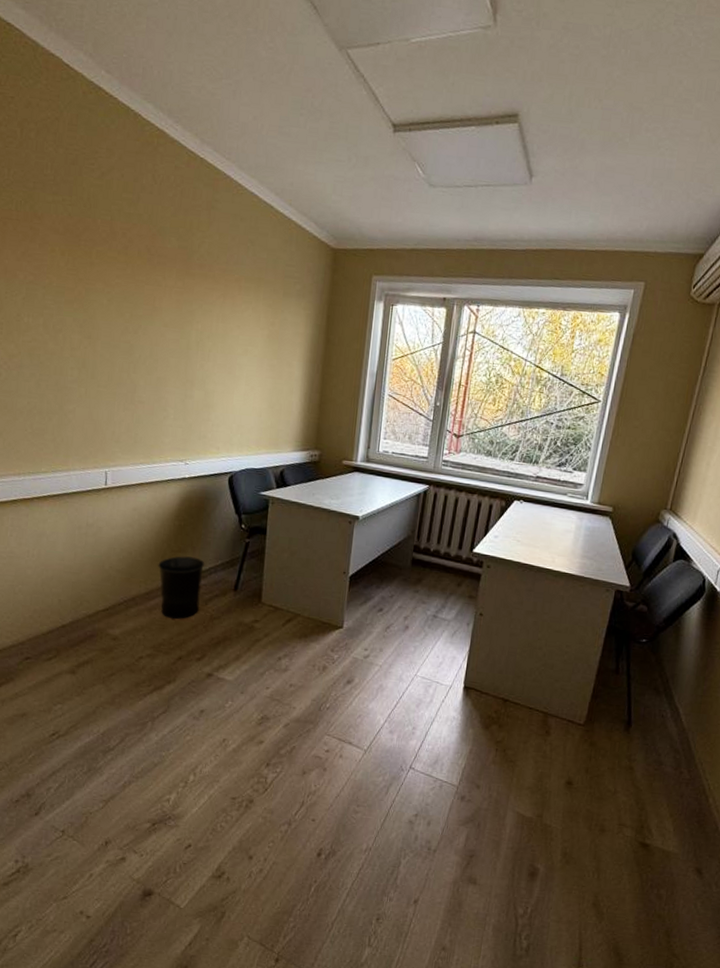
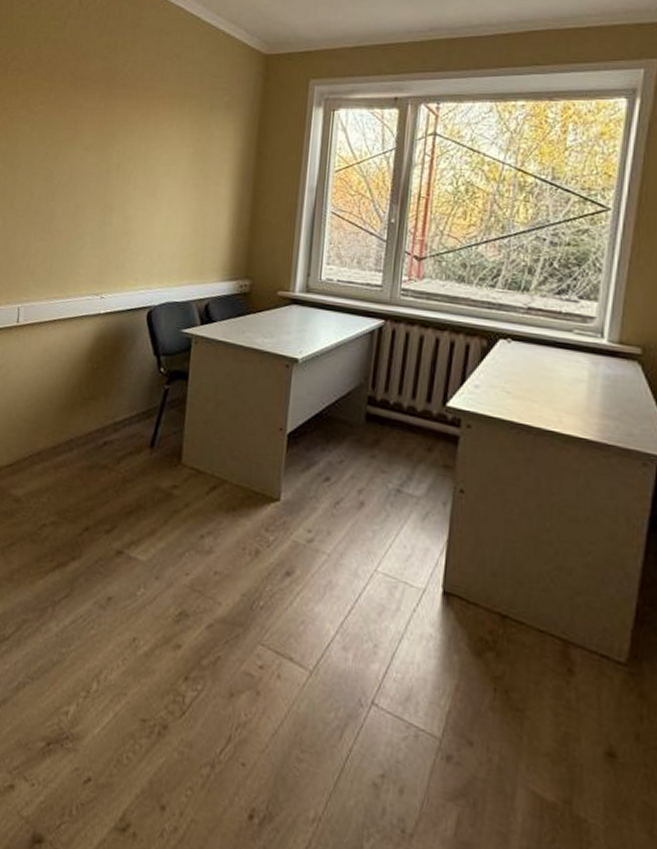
waste bin: present [158,556,204,619] -> none [67,404,118,480]

